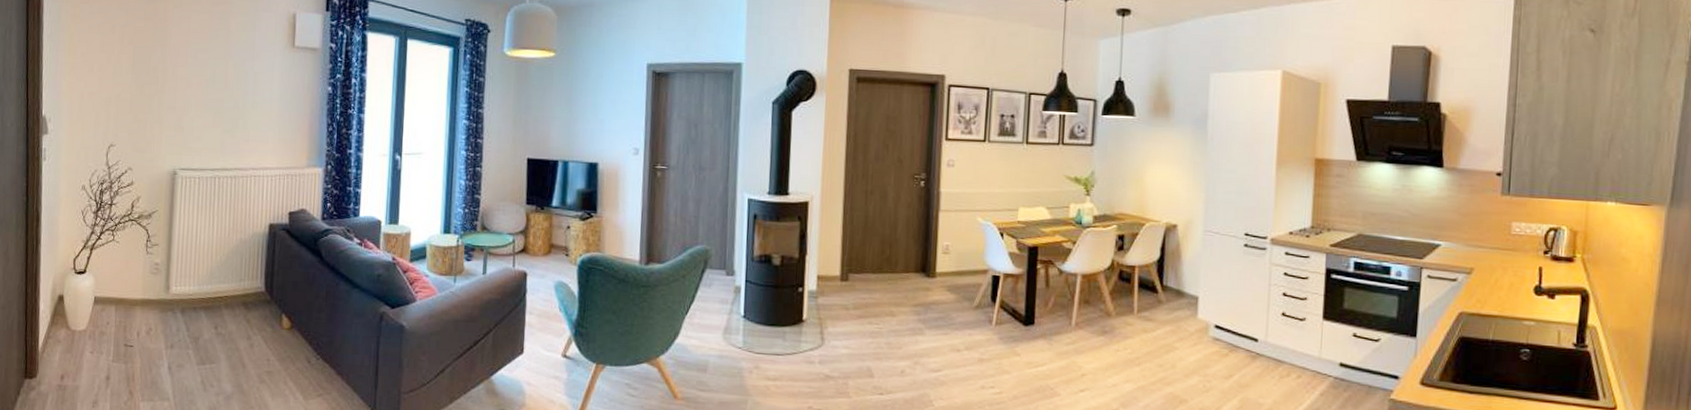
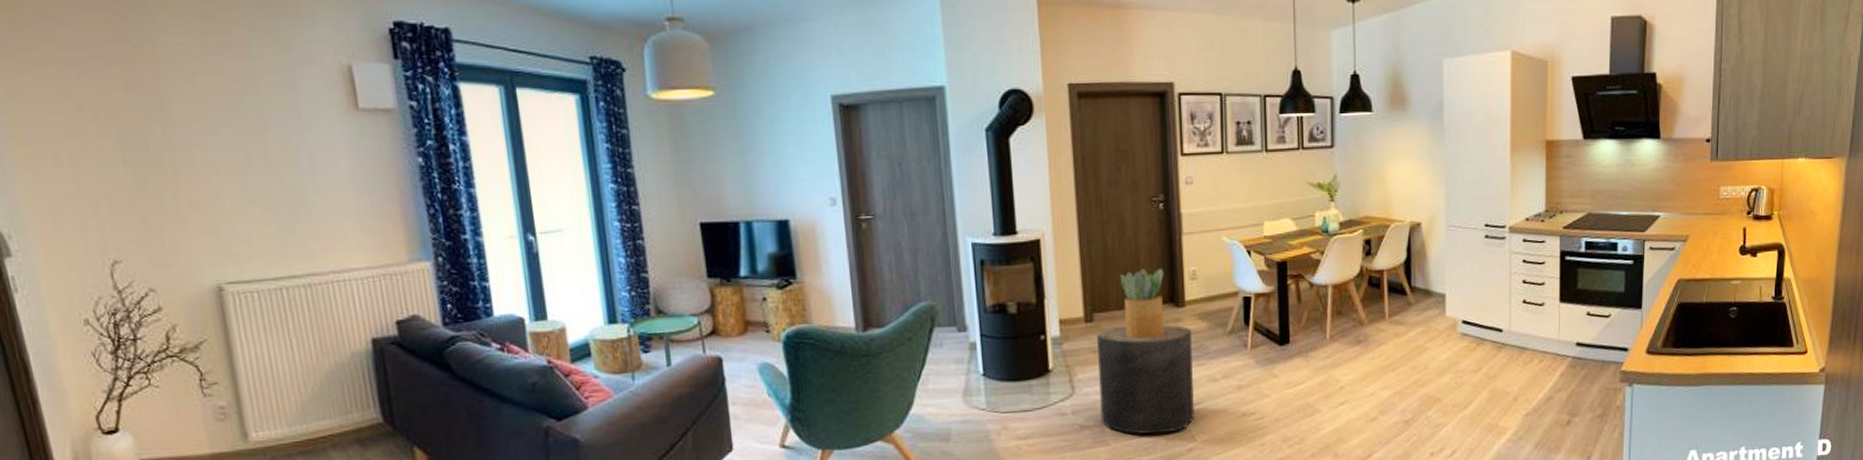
stool: none [845,289,939,394] -> present [1097,325,1194,434]
potted plant: none [877,238,919,303] -> present [1119,268,1164,339]

